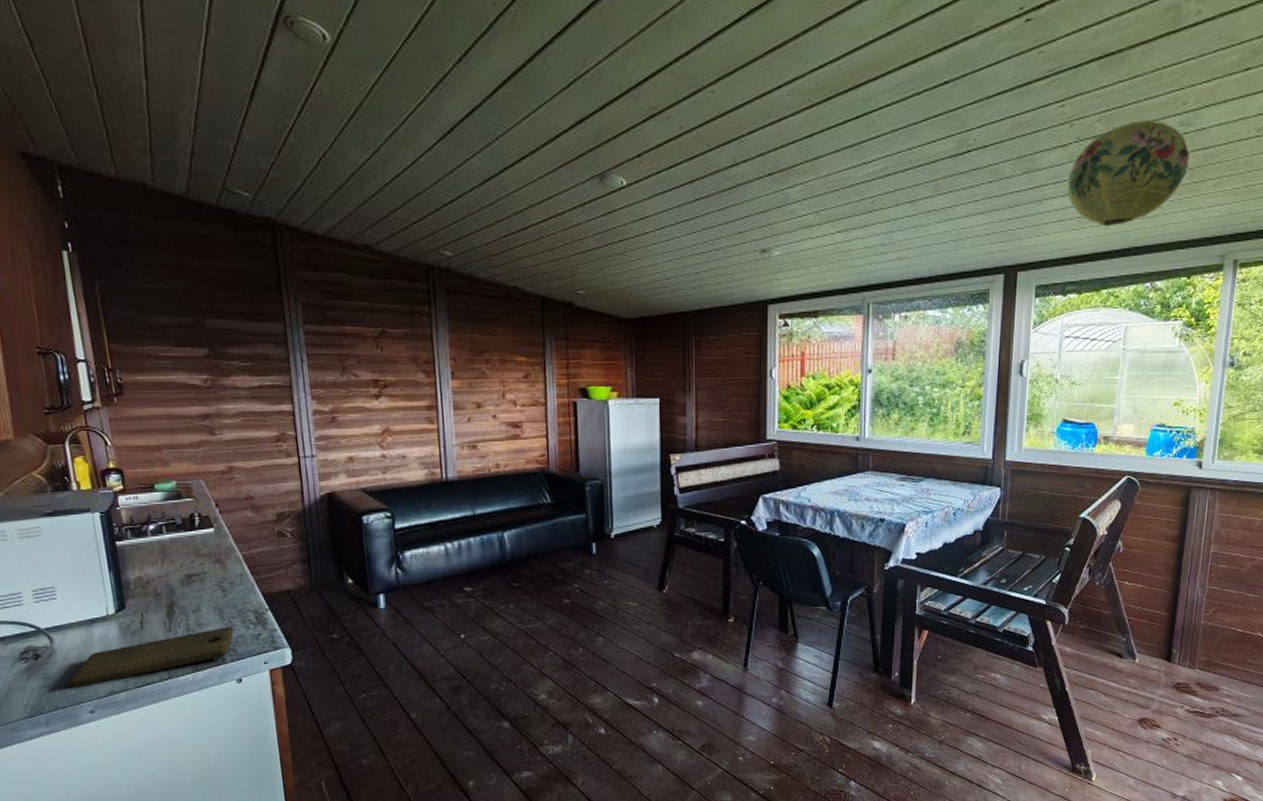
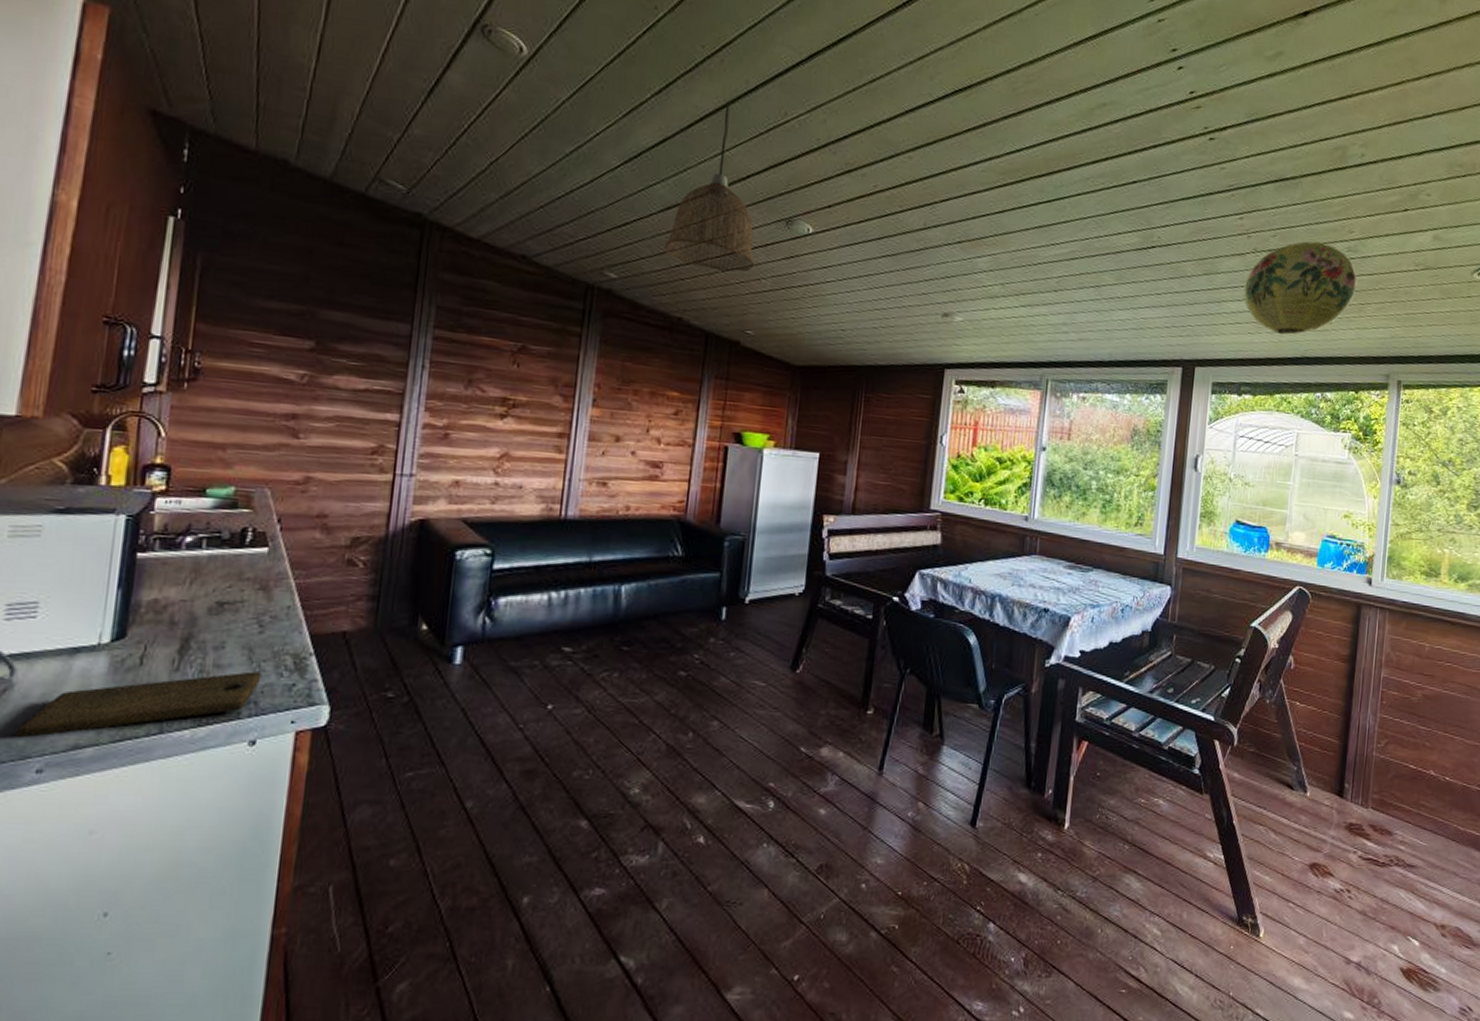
pendant lamp: none [490,59,576,236] -> present [664,101,755,272]

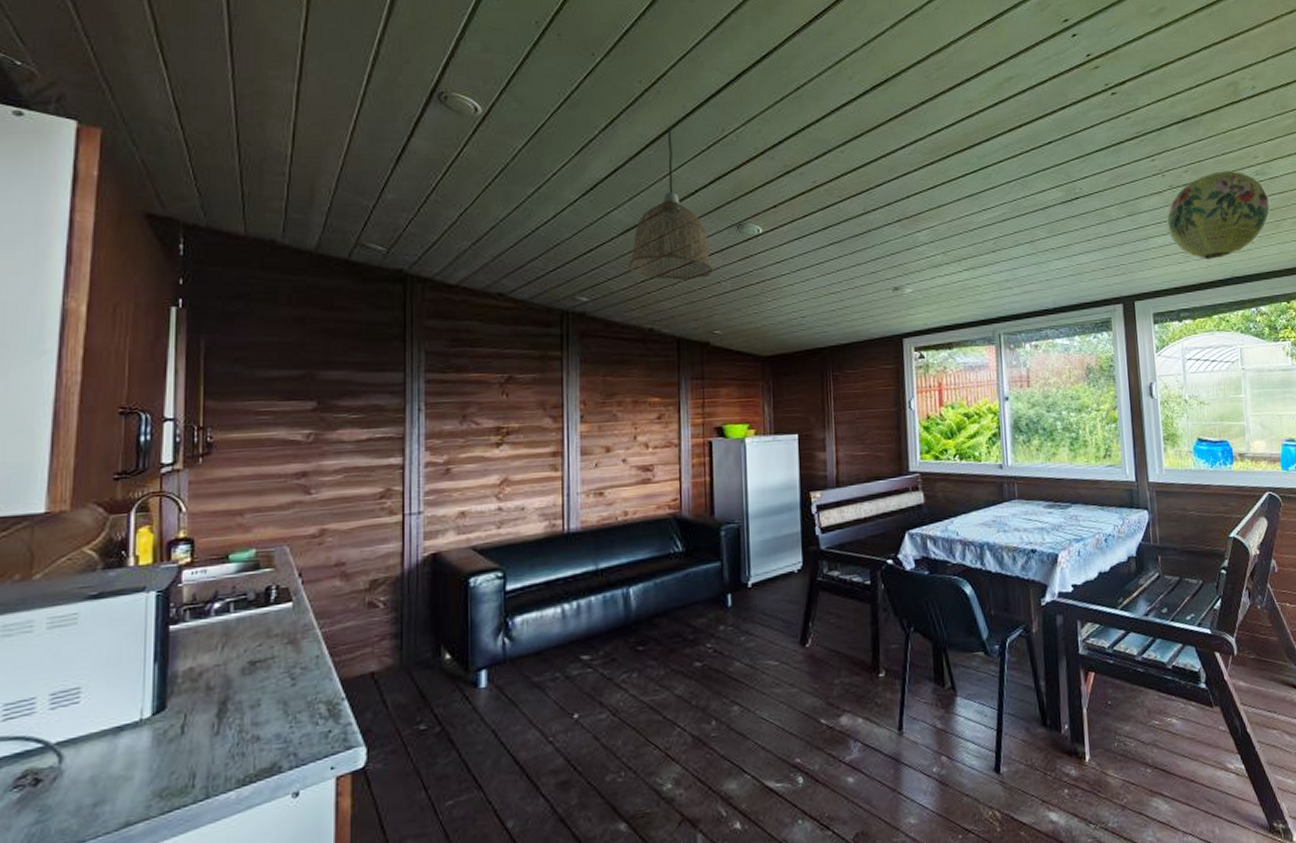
cutting board: present [15,671,262,739] -> none [68,723,298,824]

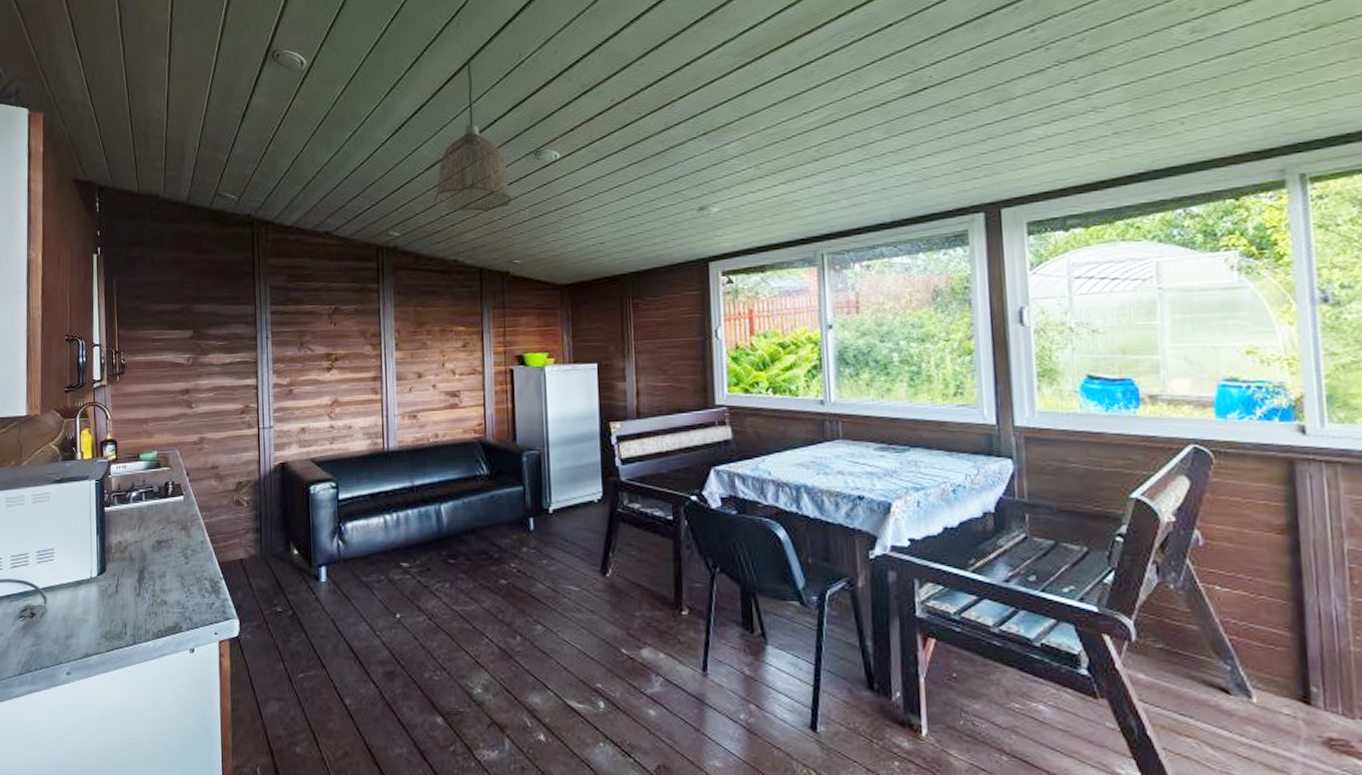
paper lantern: present [1166,170,1271,260] -> none [1050,31,1214,152]

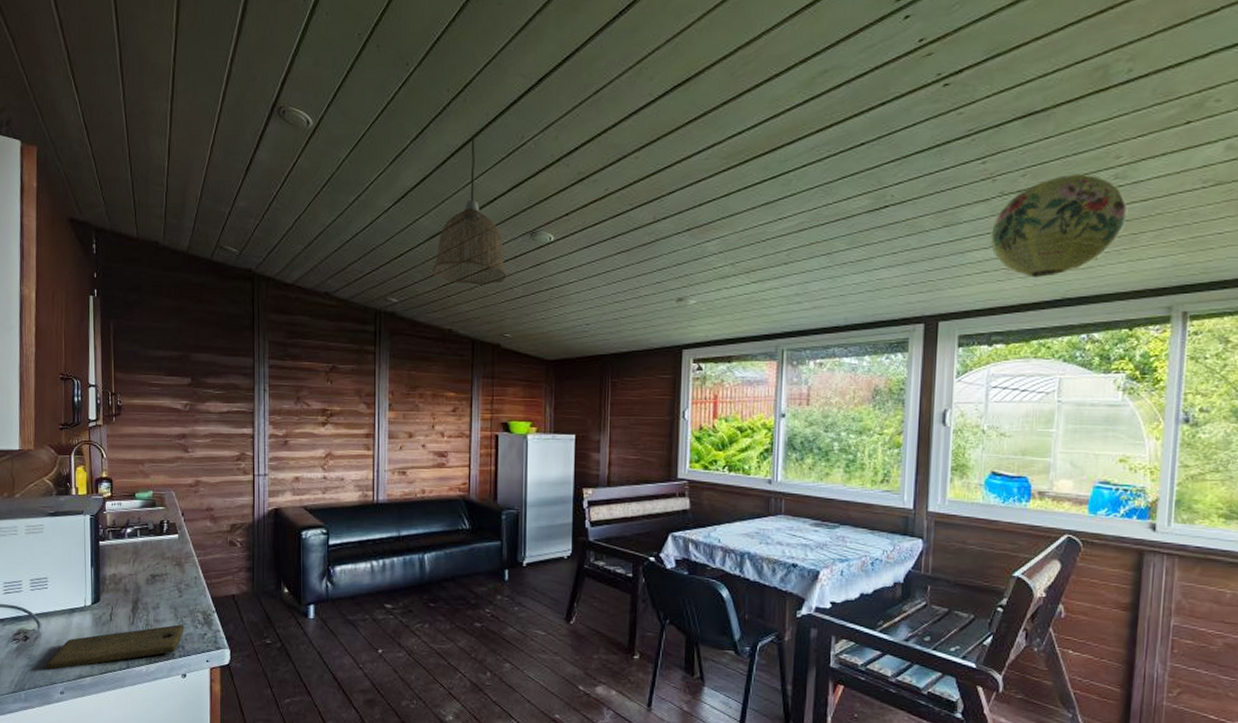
cutting board: none [52,594,192,649] -> present [46,624,184,671]
paper lantern: none [1050,31,1214,152] -> present [990,173,1128,279]

